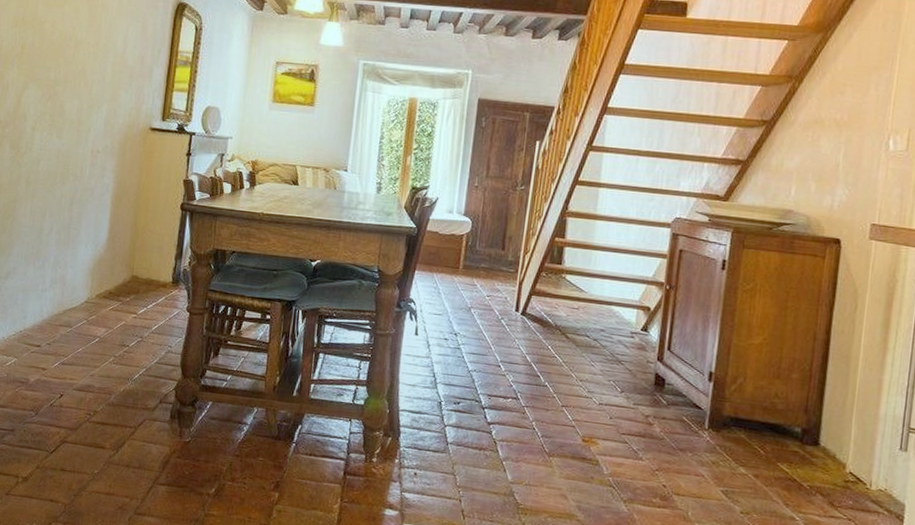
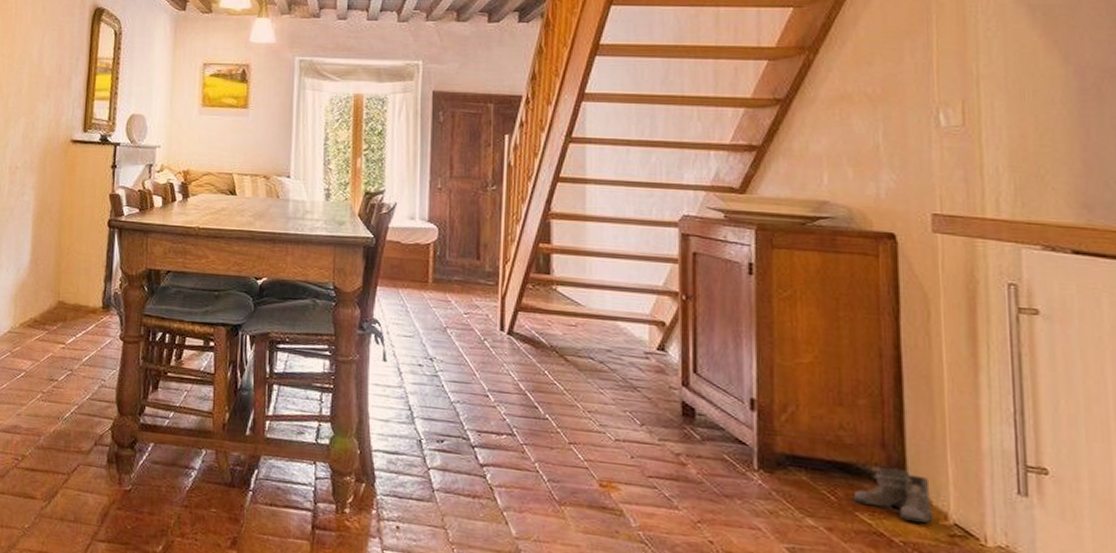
boots: none [777,428,839,472] -> present [853,467,939,523]

